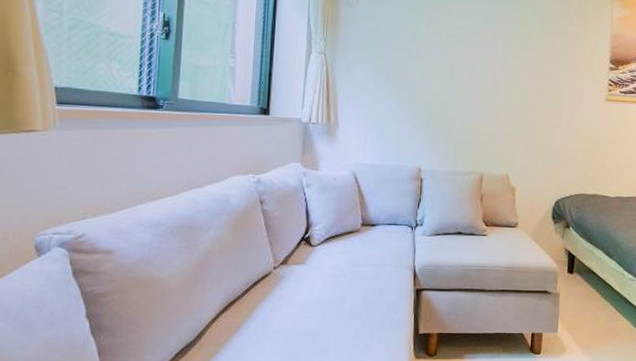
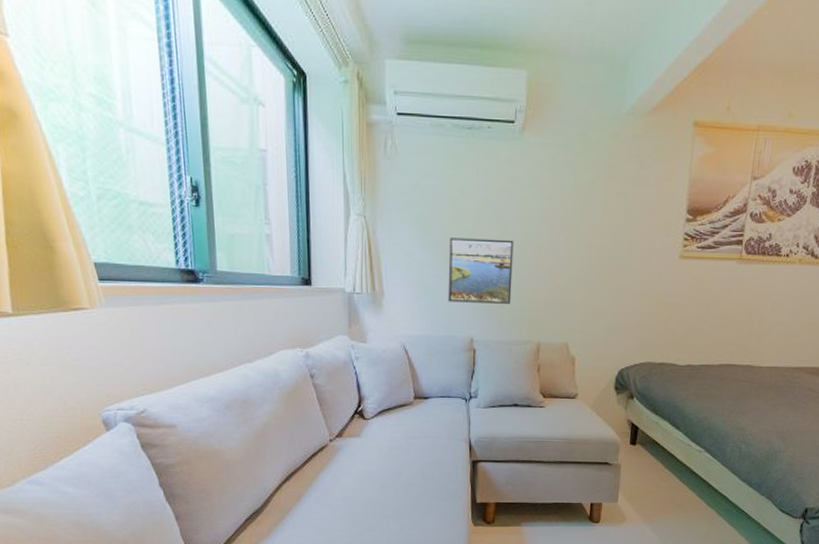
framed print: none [398,76,460,137] -> present [448,238,514,304]

